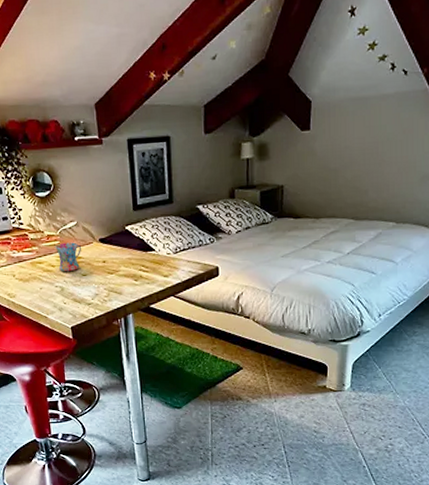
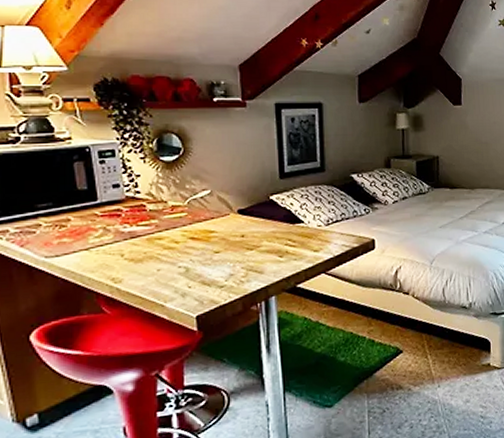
mug: present [54,242,81,272] -> none [180,214,214,249]

